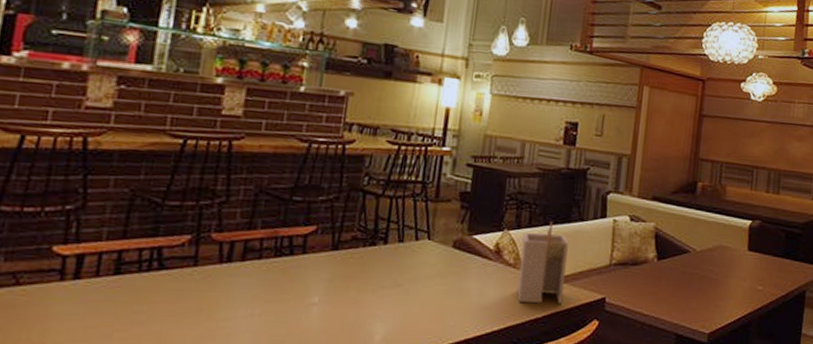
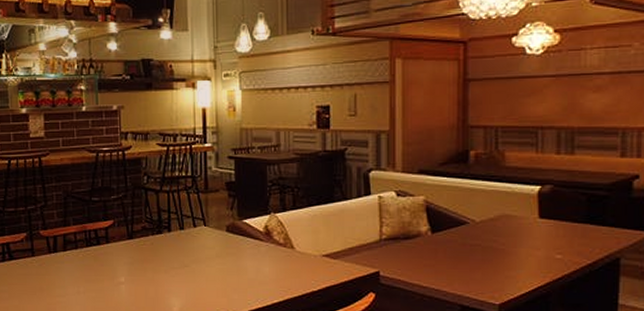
utensil holder: present [517,222,569,304] -> none [289,203,336,279]

